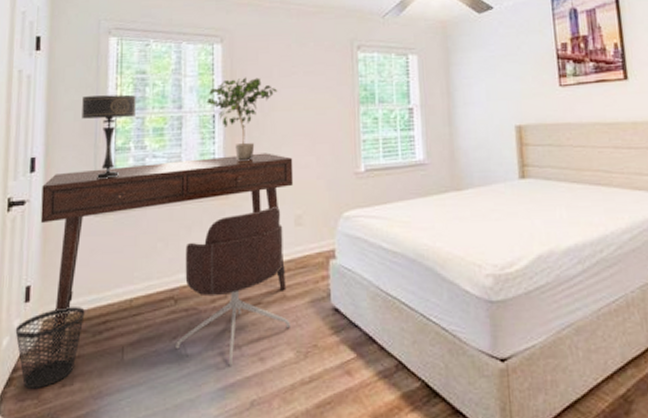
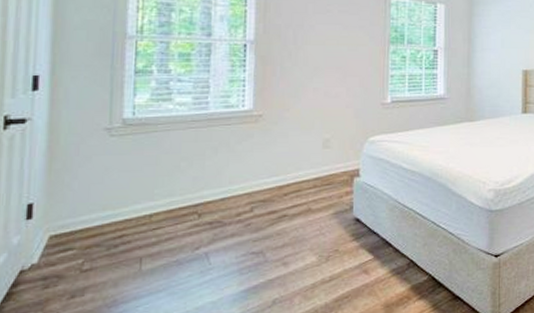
wastebasket: present [15,307,85,390] -> none [14,222,98,303]
desk: present [40,153,294,353] -> none [45,82,324,267]
table lamp: present [82,94,136,179] -> none [96,17,160,100]
office chair: present [175,207,290,366] -> none [198,131,314,271]
potted plant: present [206,77,278,161] -> none [238,11,312,89]

